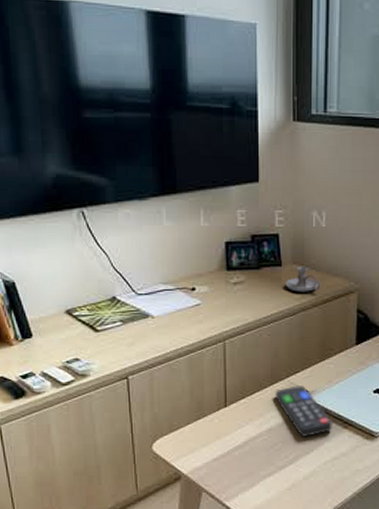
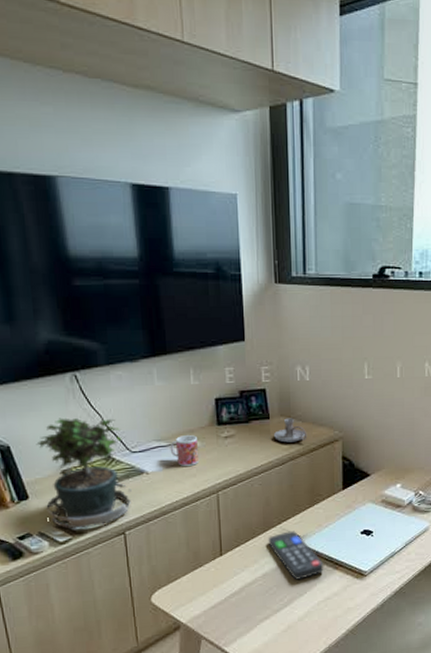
potted plant: none [41,255,136,371] -> present [36,417,132,529]
mug: none [176,280,207,311] -> present [169,435,200,466]

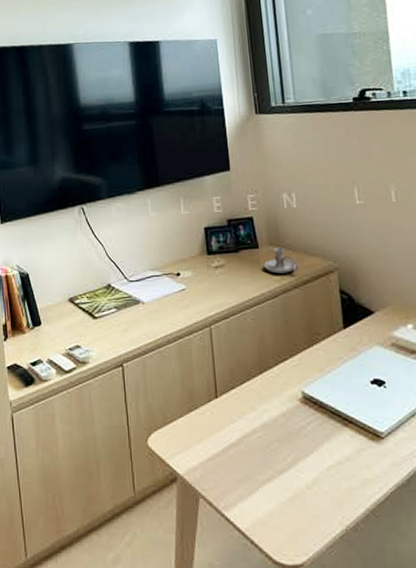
potted plant: present [36,417,132,529] -> none [49,247,129,358]
mug: present [169,435,200,466] -> none [163,265,192,297]
remote control: present [268,531,324,580] -> none [265,375,331,435]

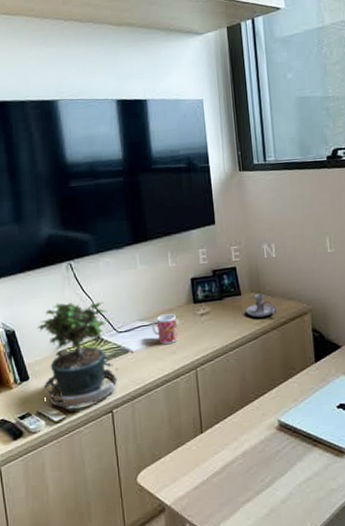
potted plant: none [49,247,129,358] -> present [37,301,118,409]
mug: none [163,265,192,297] -> present [151,314,179,344]

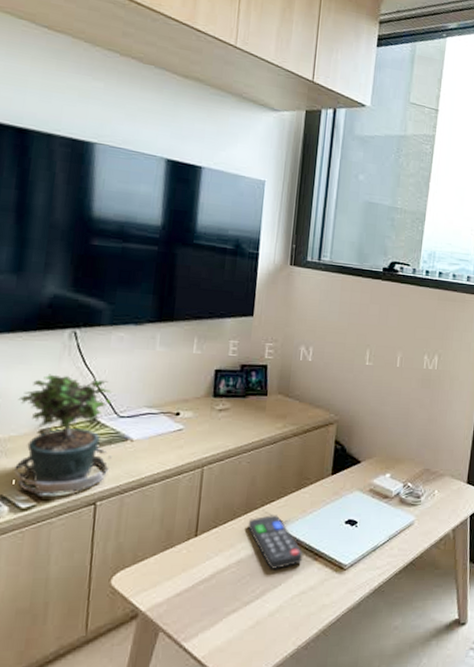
mug: present [151,314,179,344] -> none [160,404,191,437]
candle holder: present [245,293,277,318] -> none [268,396,303,422]
remote control: none [246,406,303,458] -> present [247,515,303,569]

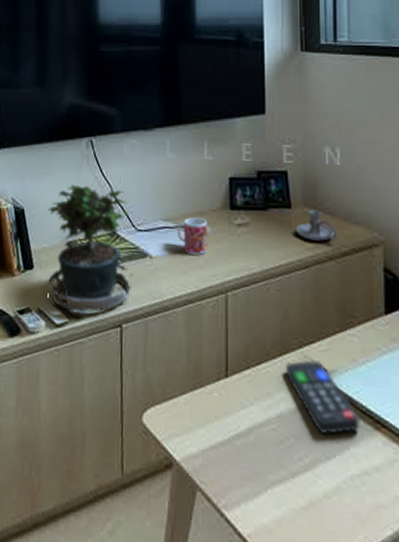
mug: none [160,404,191,437] -> present [177,217,208,255]
candle holder: none [268,396,303,422] -> present [295,209,338,241]

